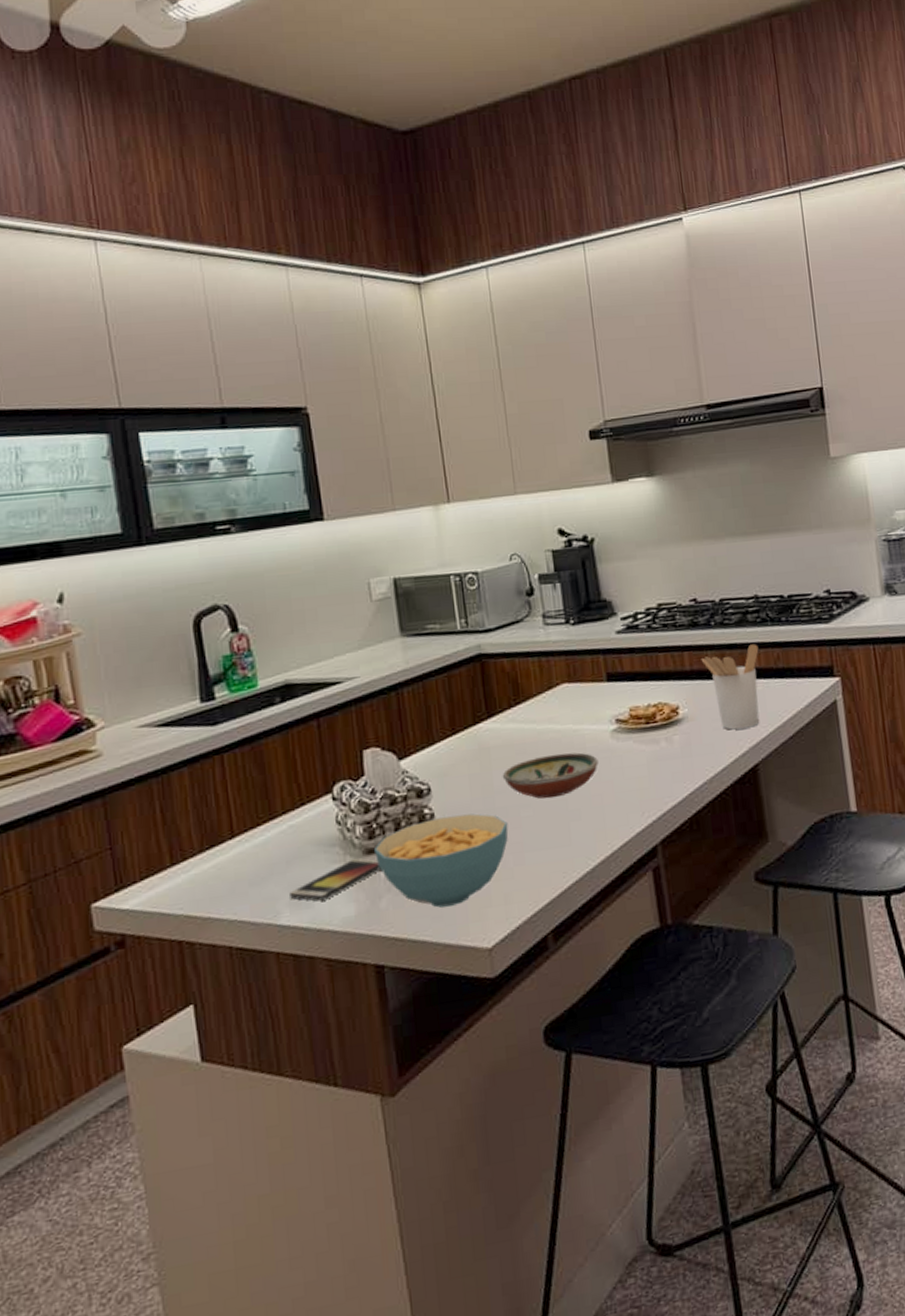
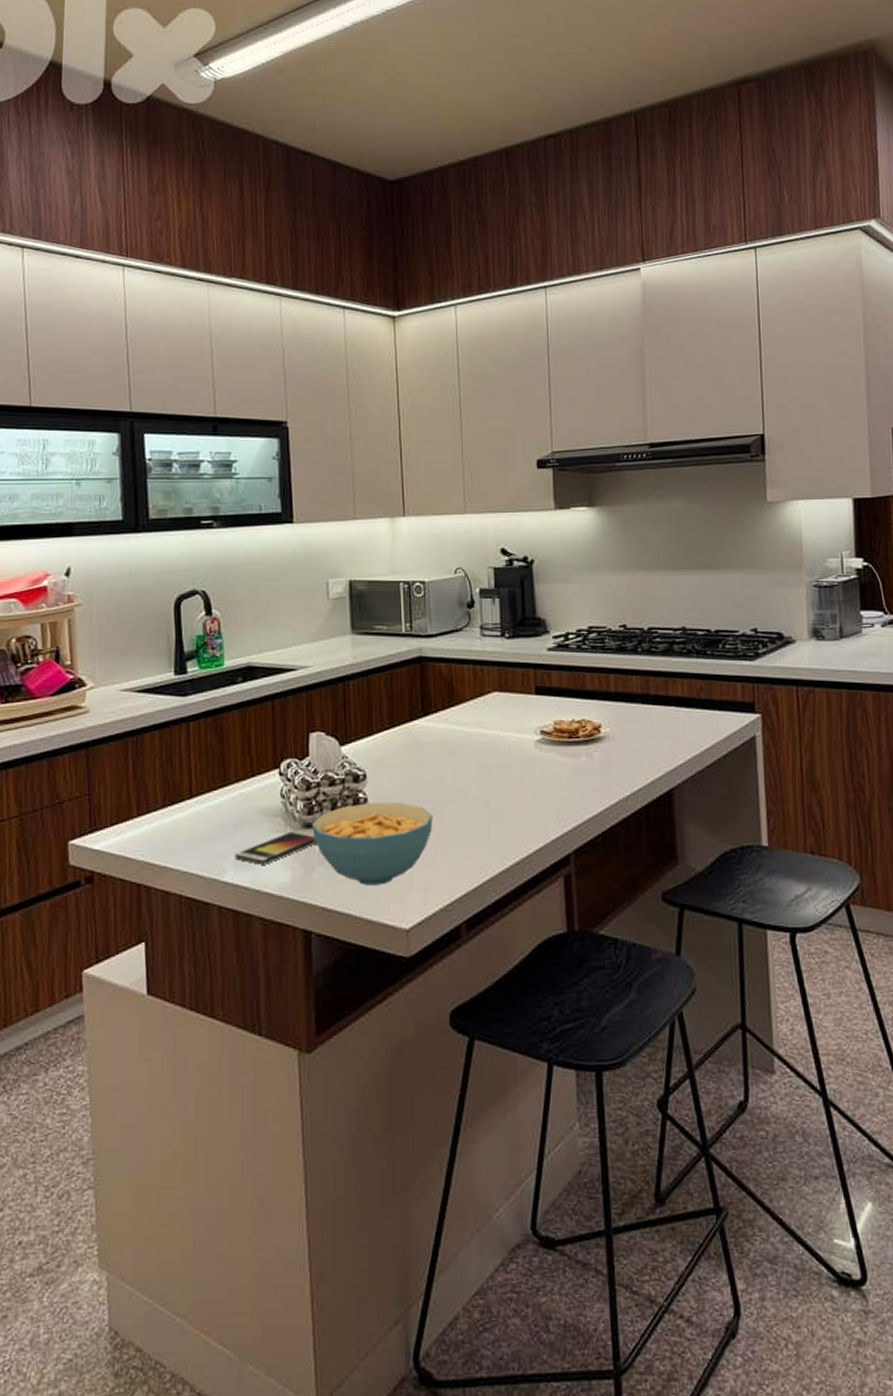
decorative bowl: present [502,752,598,799] -> none [431,756,521,798]
utensil holder: present [702,644,760,730] -> none [627,673,683,753]

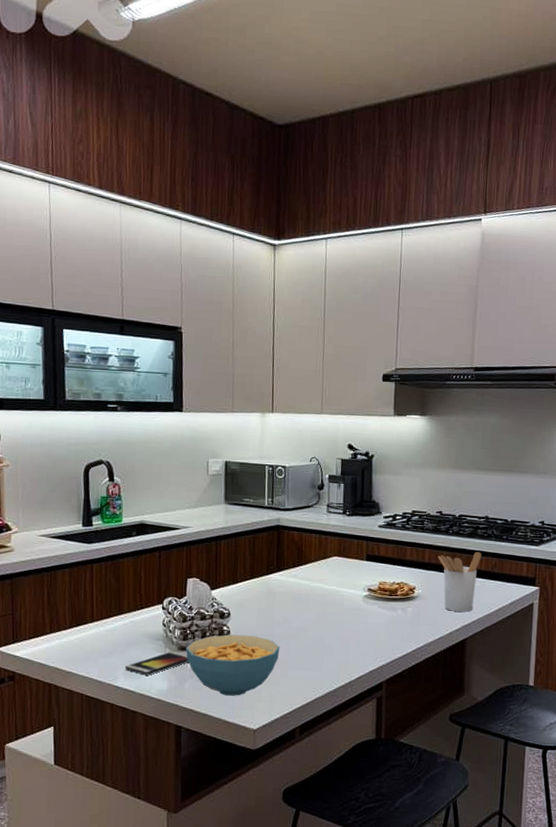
utensil holder: none [627,673,683,753] -> present [438,552,482,612]

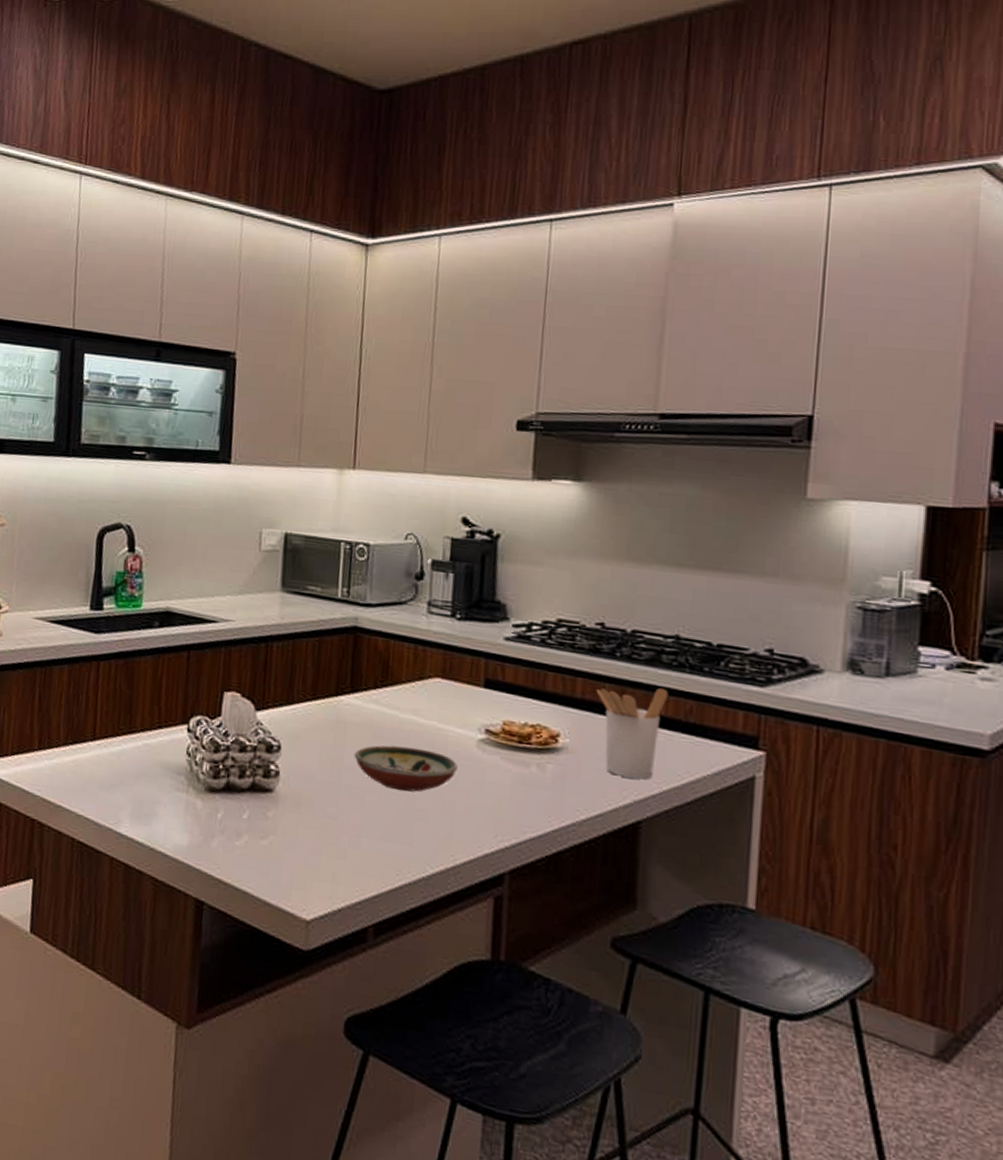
smartphone: present [125,651,189,676] -> none [132,791,219,823]
cereal bowl: present [185,634,280,696] -> none [215,776,351,868]
decorative bowl: none [281,605,351,636] -> present [353,745,458,792]

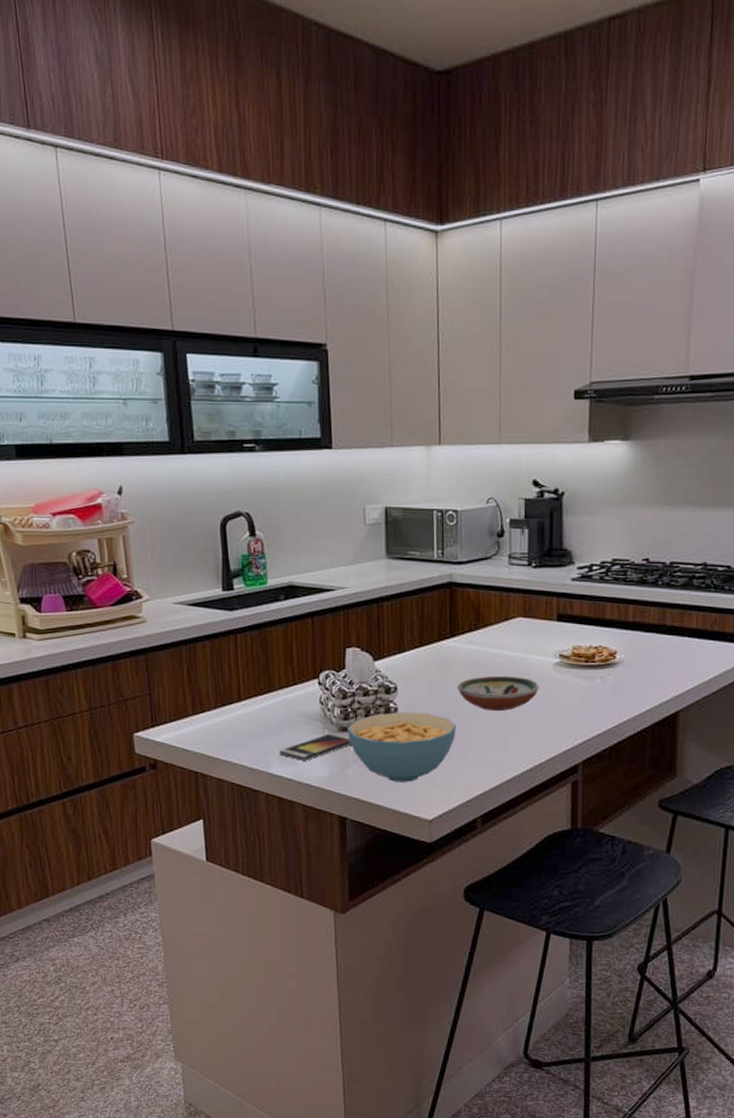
smartphone: none [132,791,219,823] -> present [279,732,351,761]
cereal bowl: none [215,776,351,868] -> present [346,712,457,782]
utensil holder: present [597,688,669,780] -> none [644,606,699,679]

